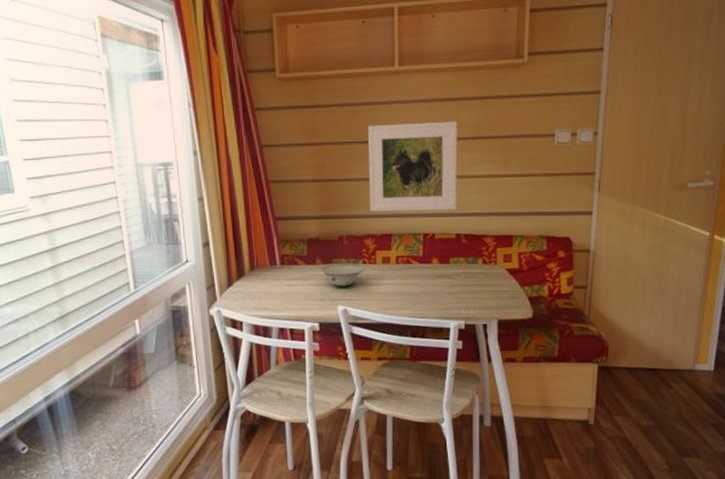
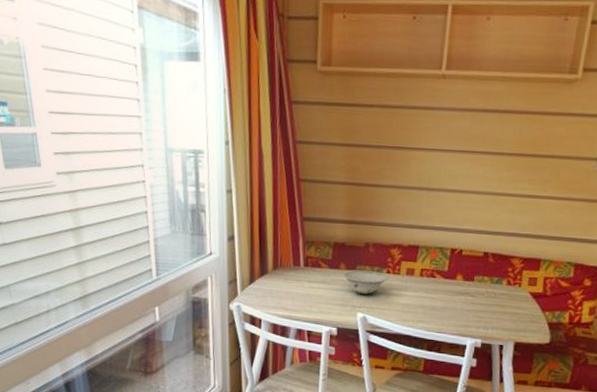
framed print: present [368,121,458,212] -> none [399,130,499,227]

